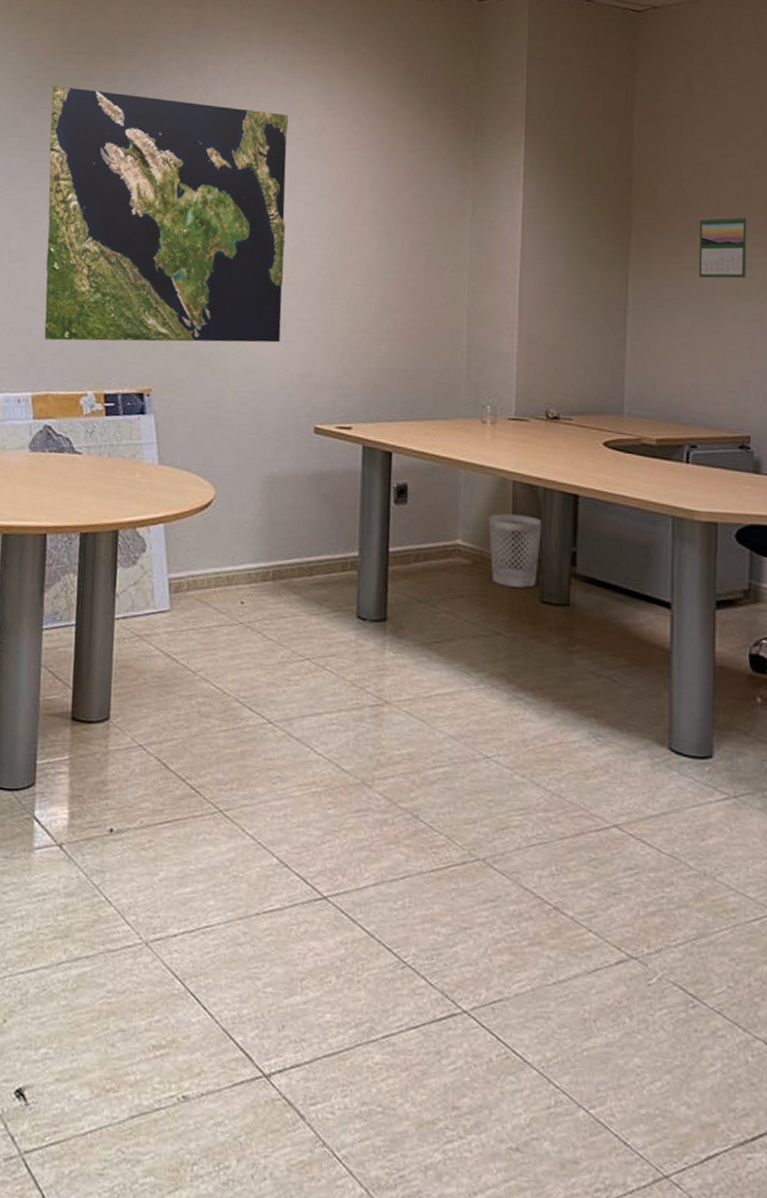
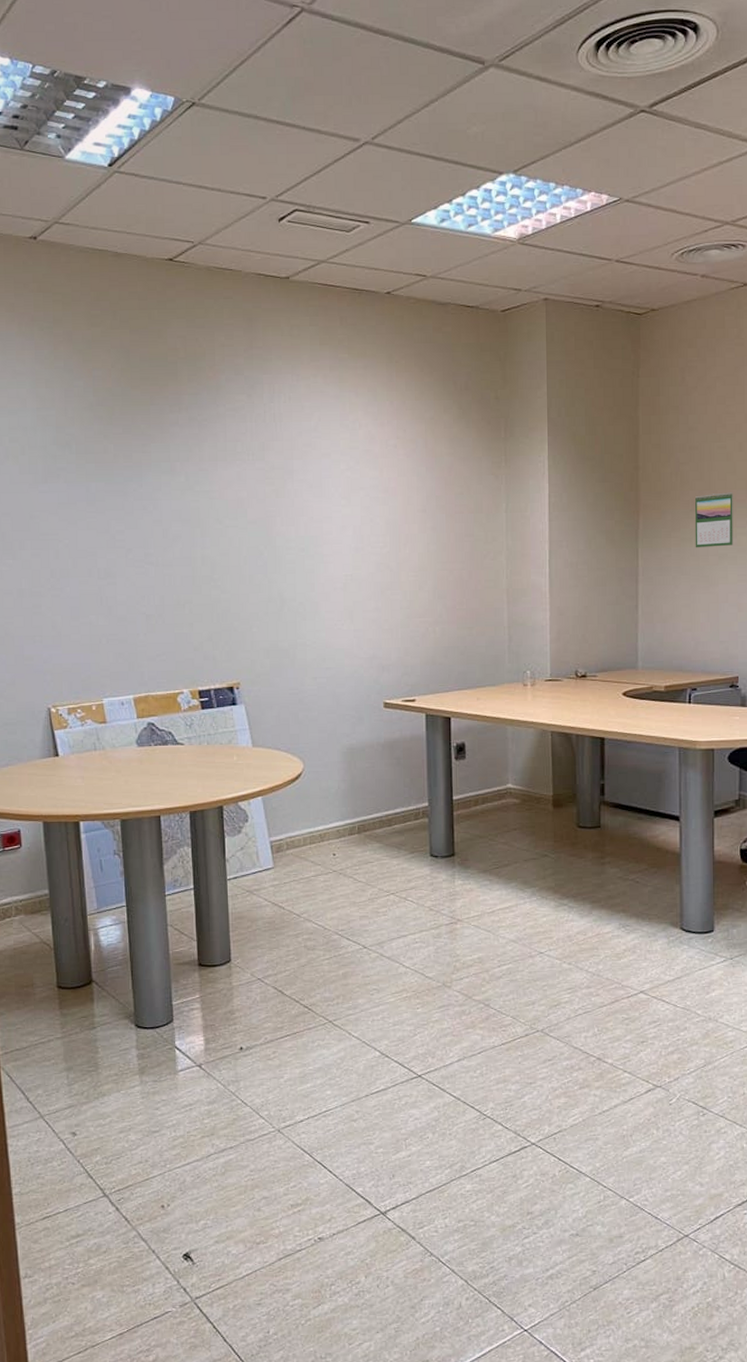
world map: present [44,85,289,343] -> none [121,411,349,647]
wastebasket: present [488,513,542,588] -> none [533,759,576,817]

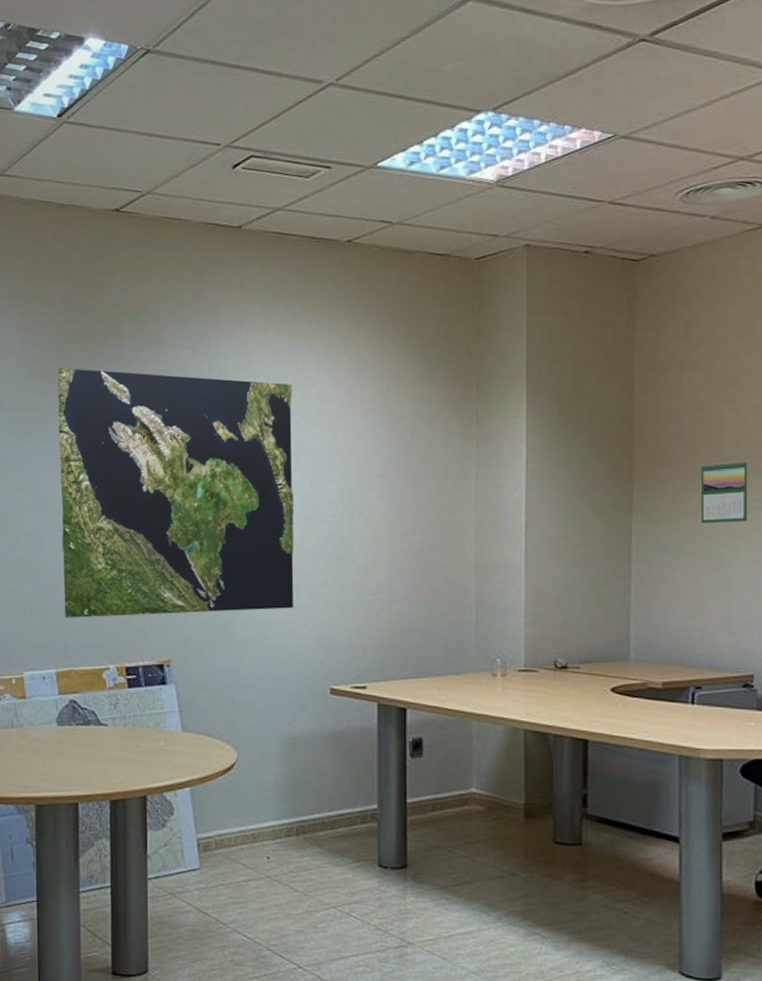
world map: none [121,411,349,647] -> present [57,367,295,618]

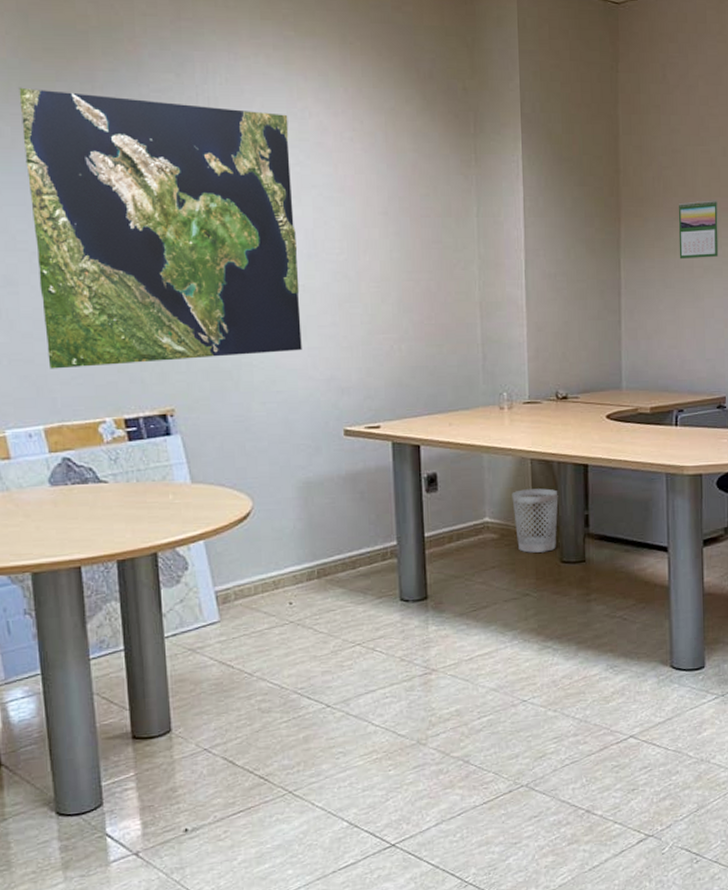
wastebasket: none [502,761,553,830] -> present [512,488,559,553]

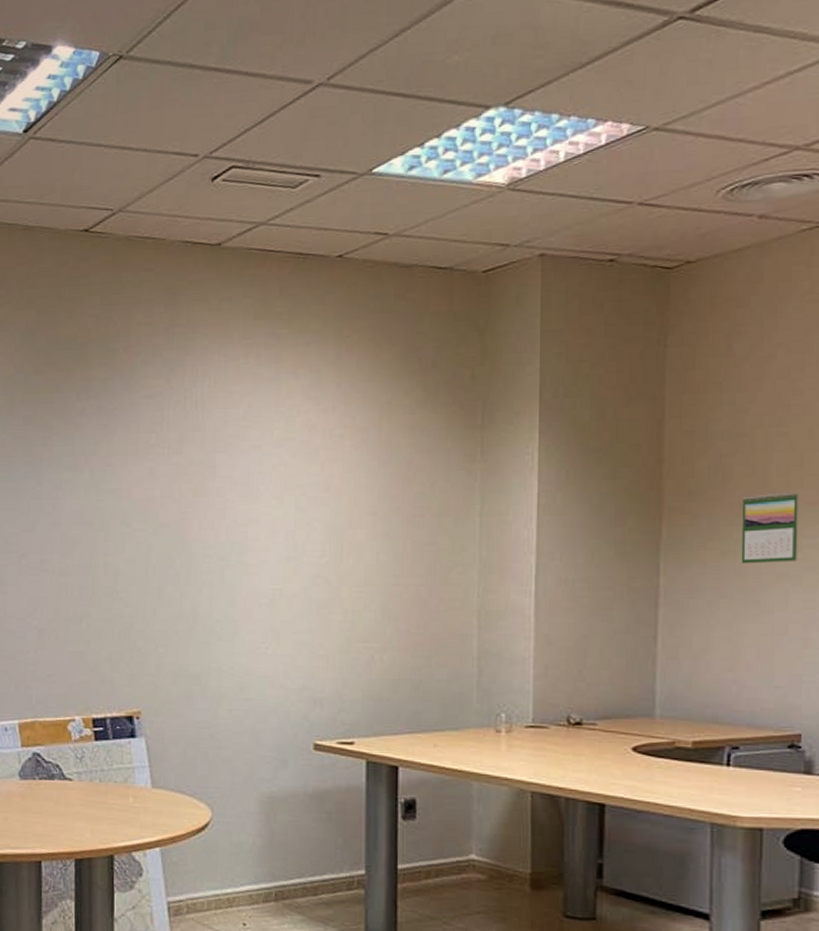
world map: present [19,87,302,369] -> none [21,400,277,666]
wastebasket: present [512,488,559,553] -> none [505,826,564,903]

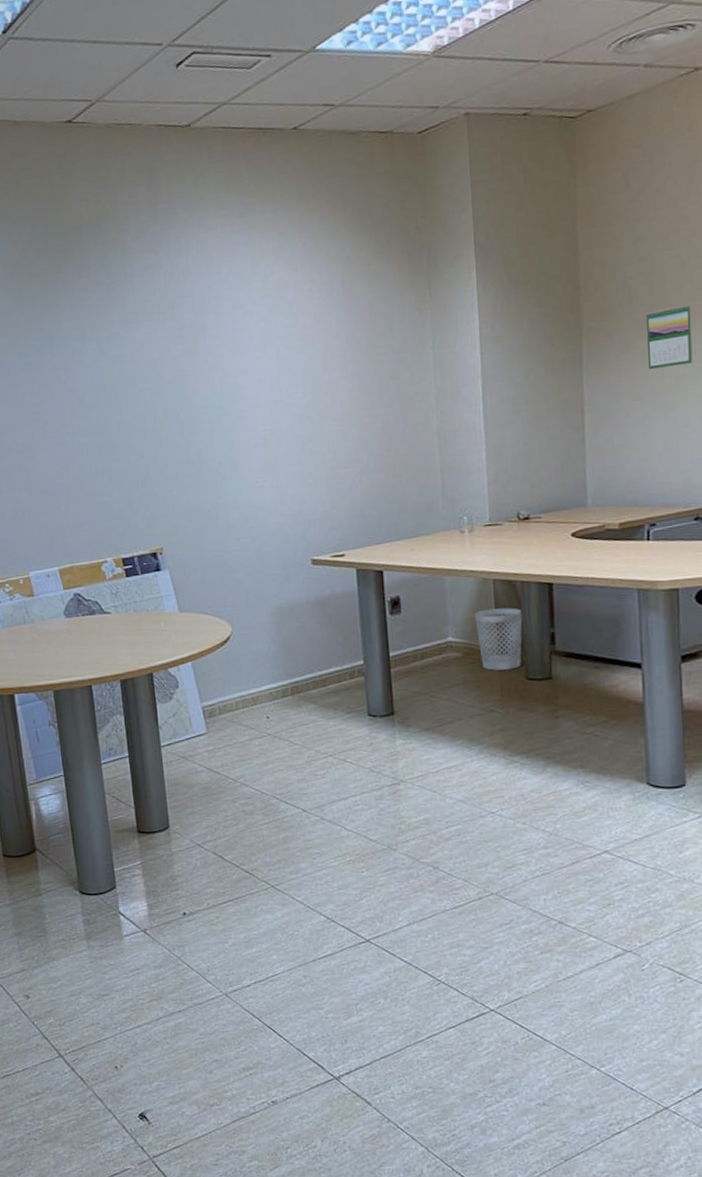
wastebasket: none [505,826,564,903] -> present [474,607,523,671]

